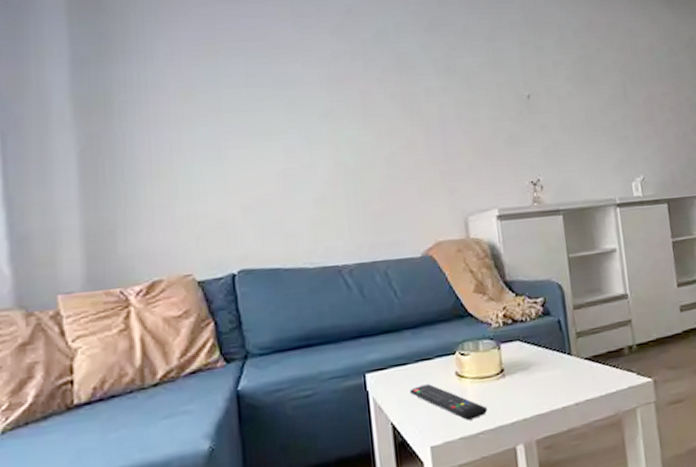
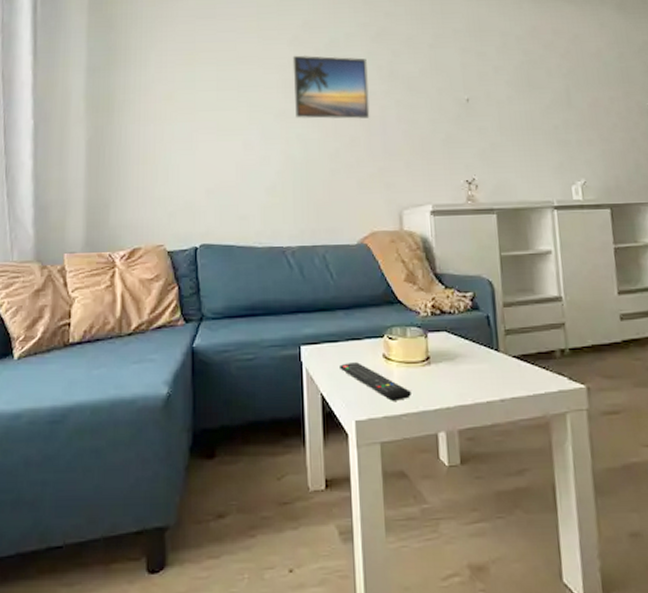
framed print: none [336,46,427,120] -> present [292,55,370,120]

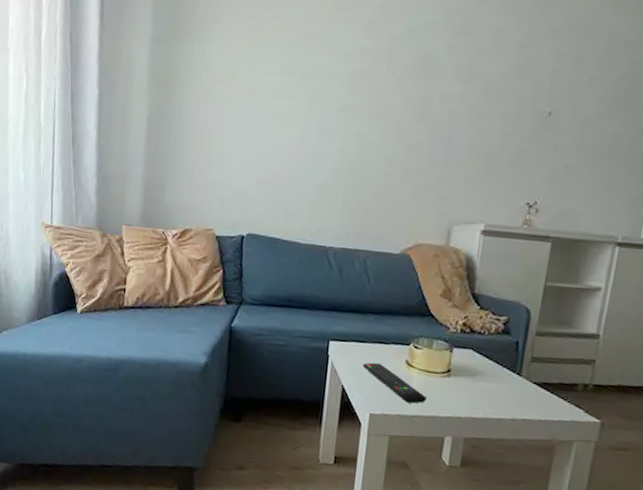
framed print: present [292,55,370,120] -> none [358,42,445,124]

